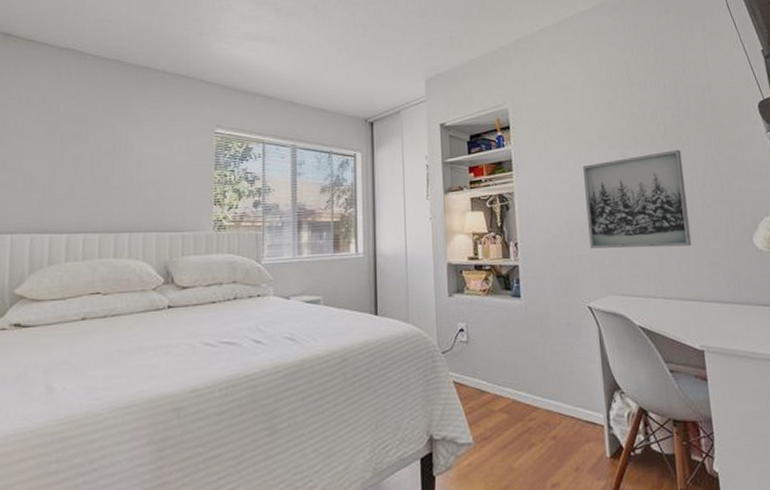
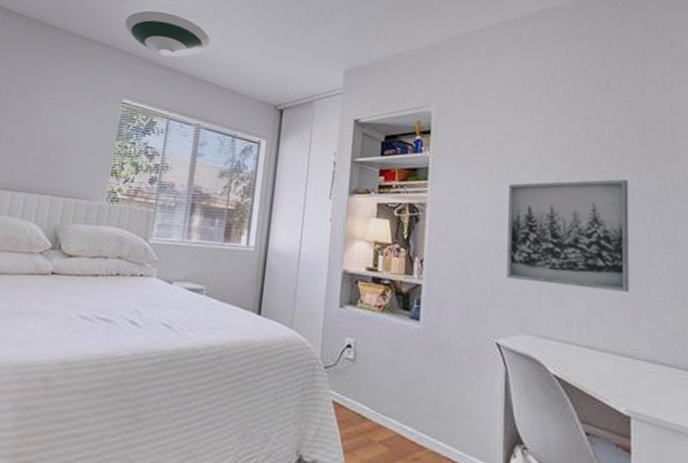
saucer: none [207,40,295,83] -> present [124,10,210,57]

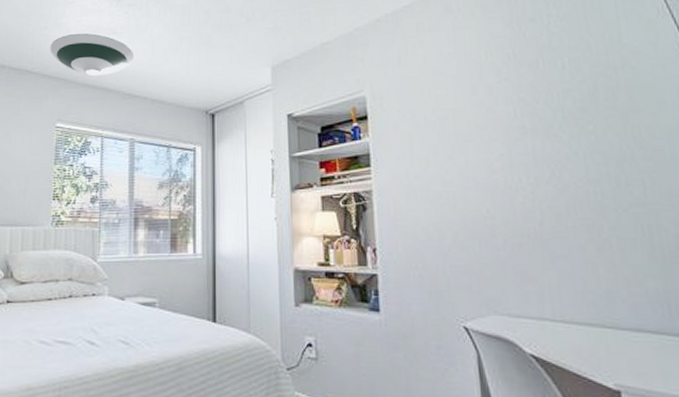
wall art: present [507,179,630,292] -> none [457,140,602,259]

